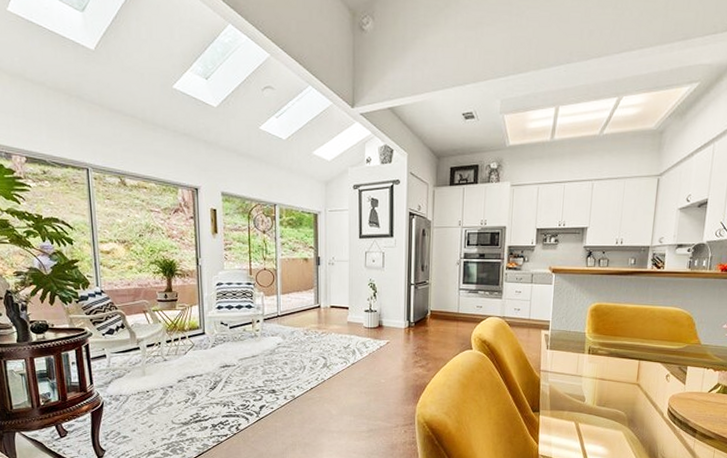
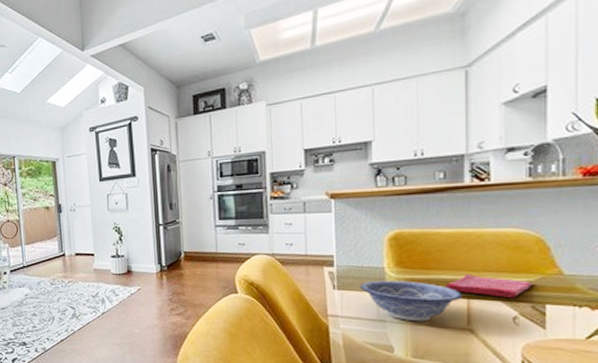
decorative bowl: none [567,343,637,377] -> present [360,280,464,322]
dish towel: none [625,341,682,360] -> present [444,274,533,297]

